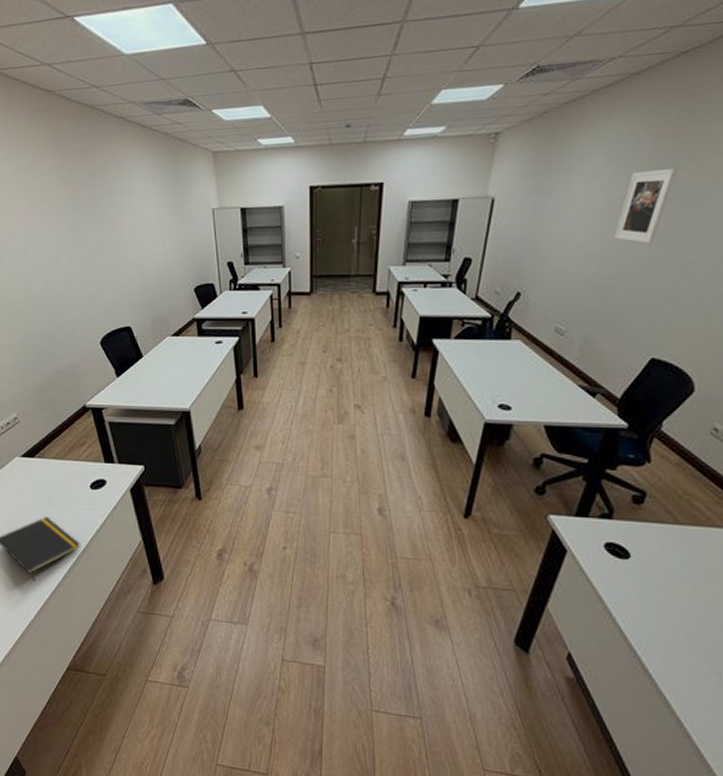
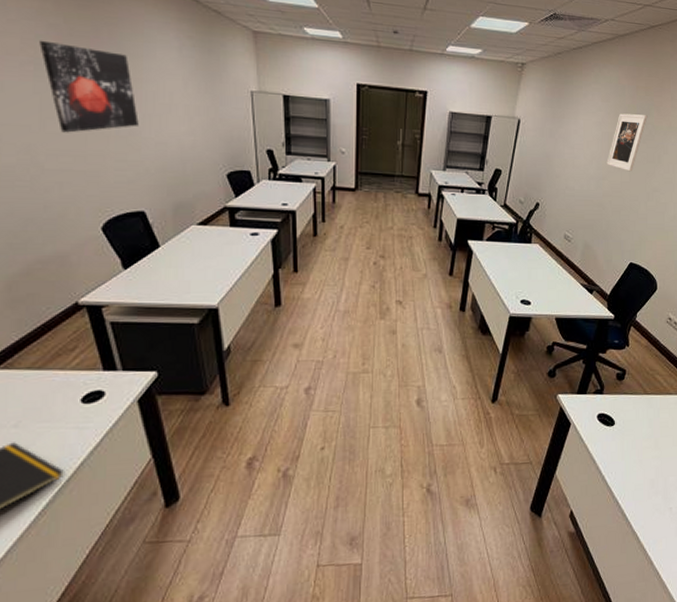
wall art: none [54,190,124,265] -> present [39,40,139,133]

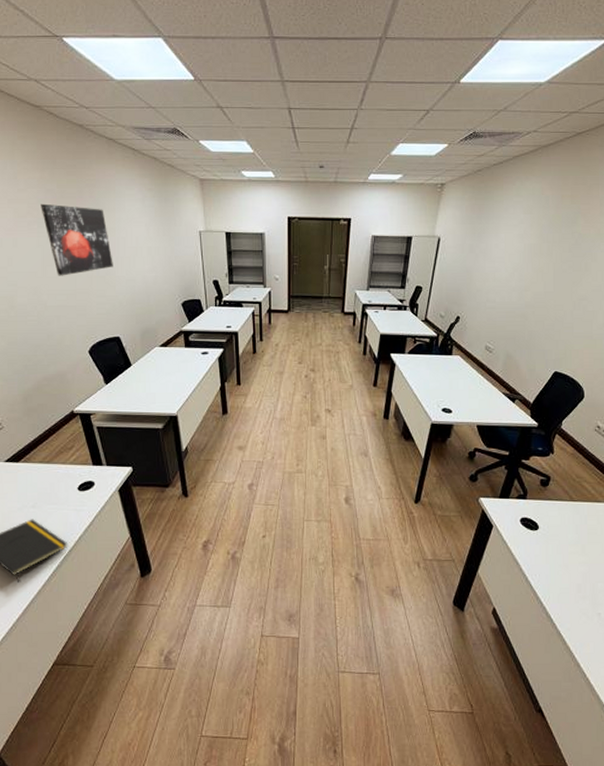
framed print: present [606,113,648,172] -> none [529,224,574,282]

